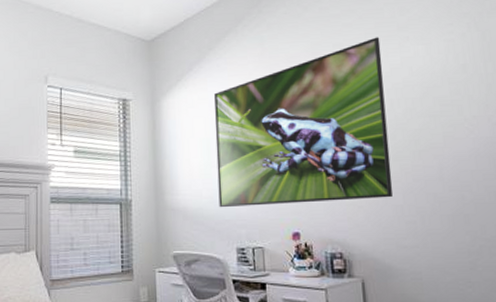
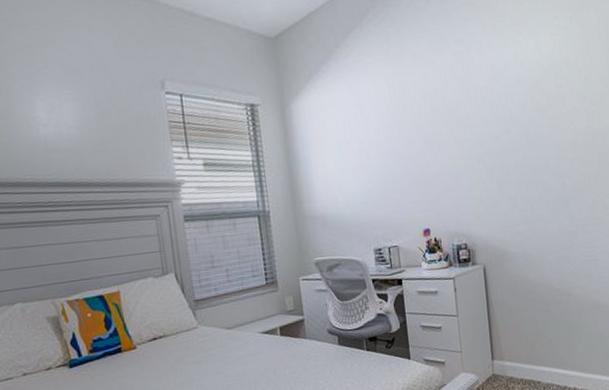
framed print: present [214,37,393,208] -> none [344,31,508,212]

